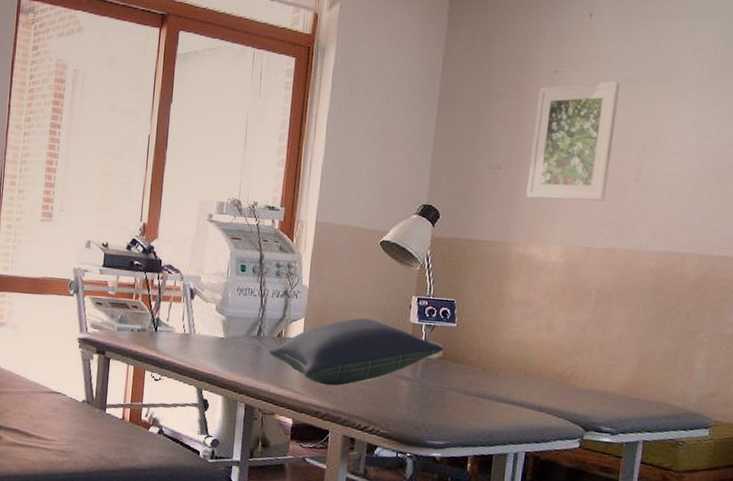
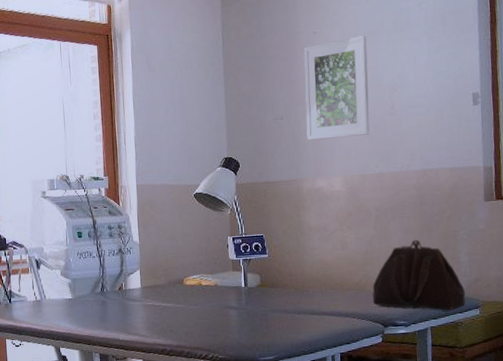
pillow: present [268,318,444,386] -> none [113,262,261,325]
handbag: none [575,334,694,427] -> present [372,239,466,312]

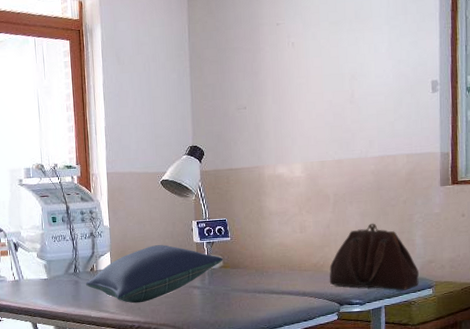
pillow: none [113,262,261,325] -> present [85,245,223,303]
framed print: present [303,36,370,141] -> none [266,26,330,129]

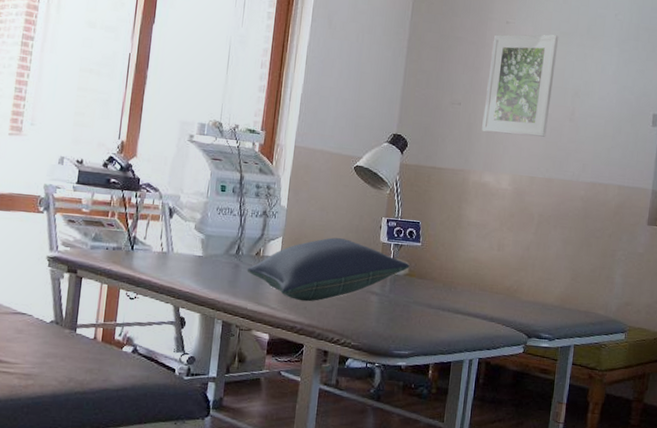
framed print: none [266,26,330,129] -> present [482,34,559,137]
handbag: present [329,223,419,291] -> none [520,252,614,332]

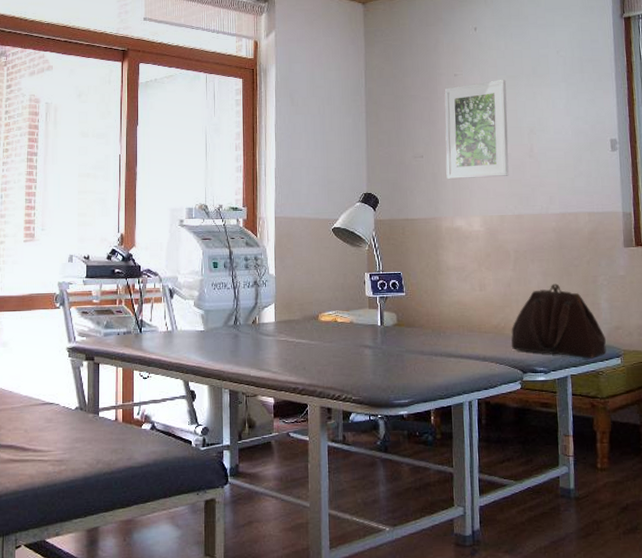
pillow: present [246,237,410,302] -> none [246,298,397,363]
handbag: none [520,252,614,332] -> present [511,283,606,360]

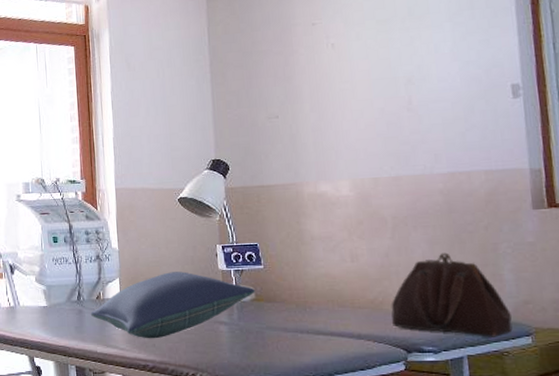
pillow: none [246,298,397,363] -> present [90,271,255,339]
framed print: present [444,80,509,180] -> none [301,25,383,141]

